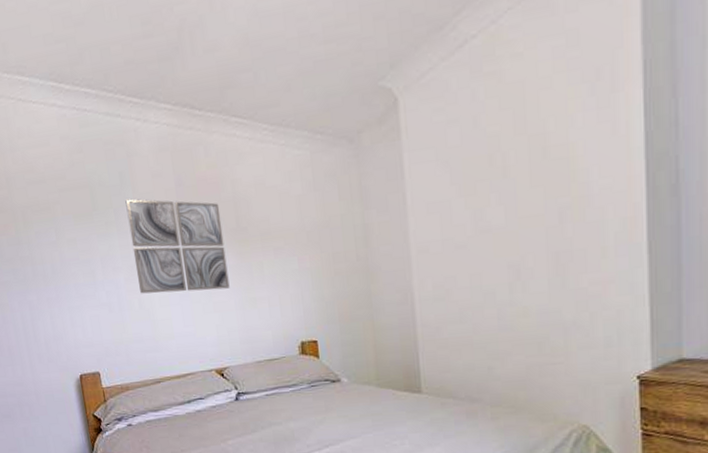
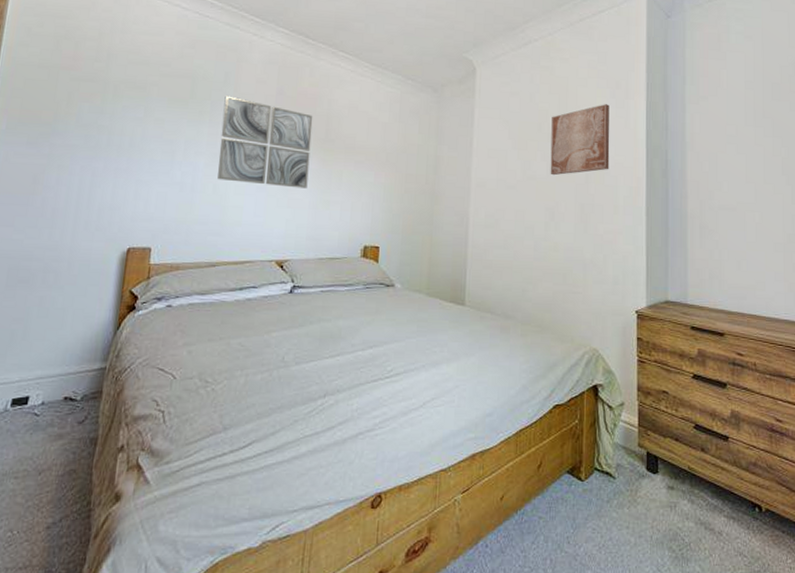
wall art: none [506,106,592,222] -> present [550,104,610,176]

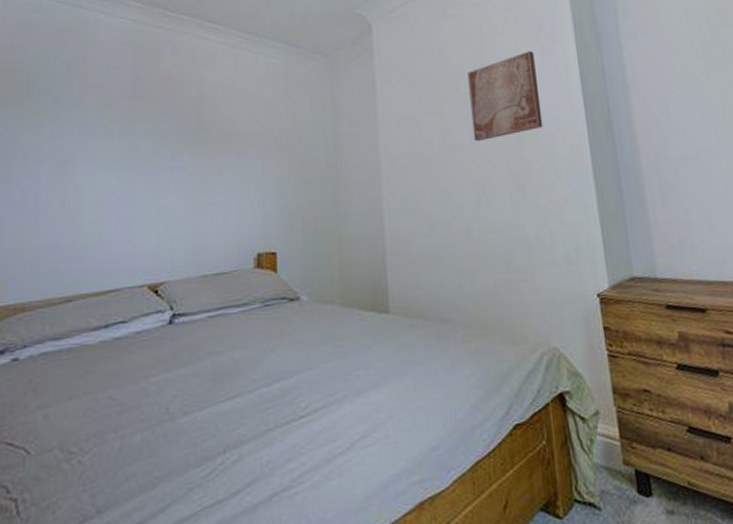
wall art: present [217,95,313,188] -> none [66,88,180,193]

